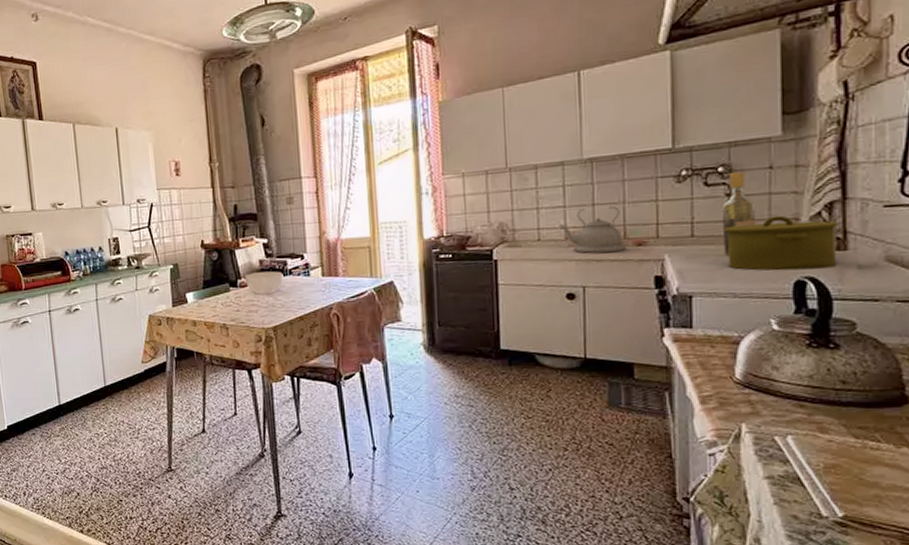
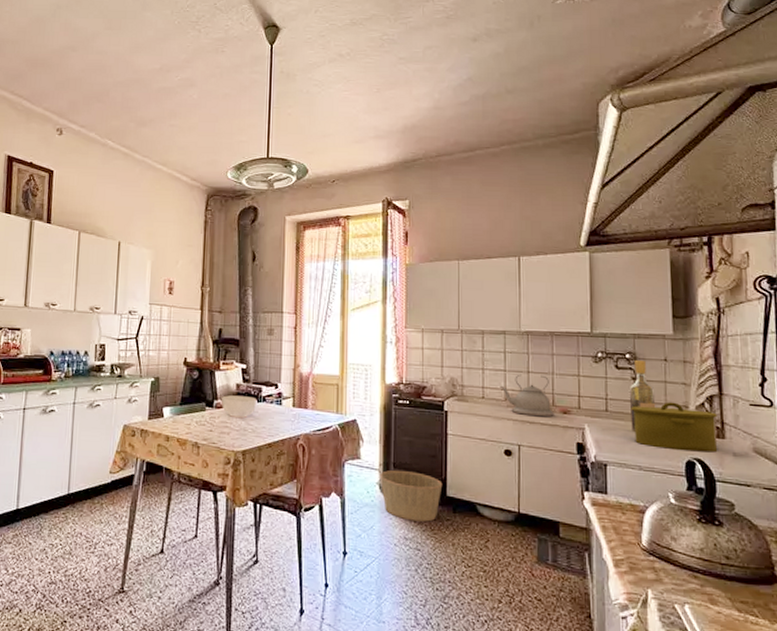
basket: none [423,328,496,378] -> present [379,470,443,522]

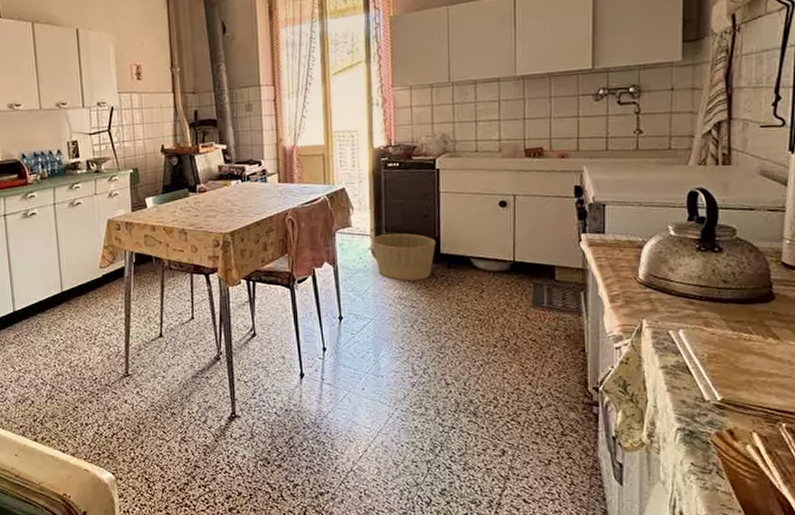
bowl: present [221,395,257,419] -> none [203,177,241,201]
kettle: present [500,374,554,417] -> none [494,120,551,165]
bottle: present [630,361,656,433] -> none [632,93,660,169]
cooking pot: present [631,402,718,453] -> none [633,133,725,183]

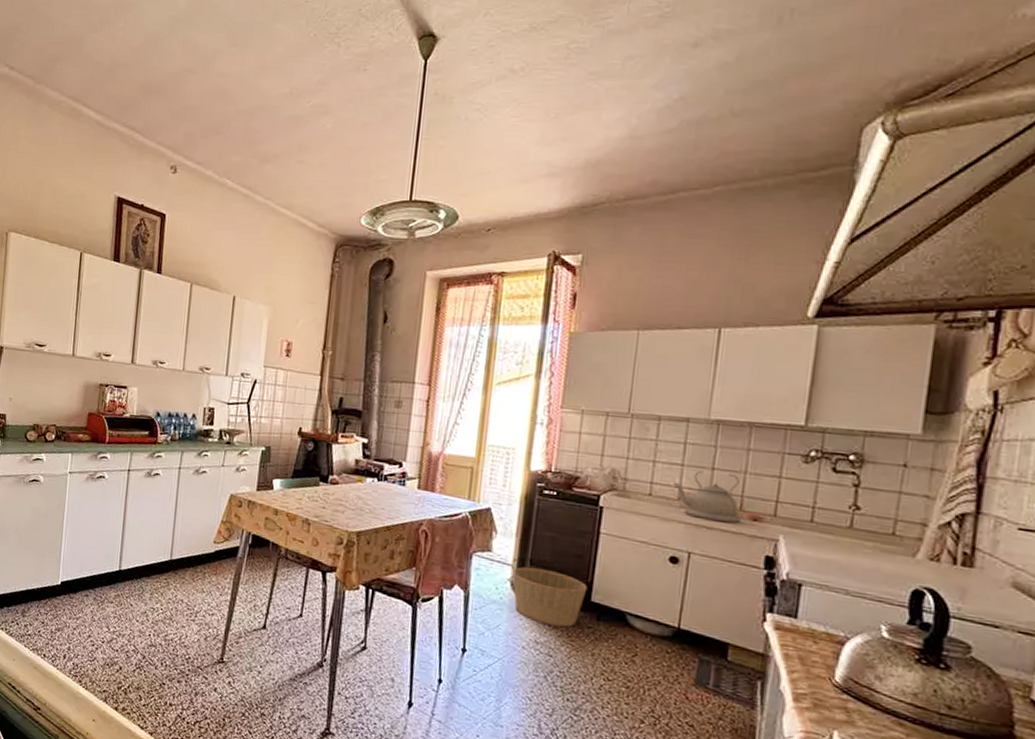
kettle: none [494,120,551,165] -> present [673,470,741,524]

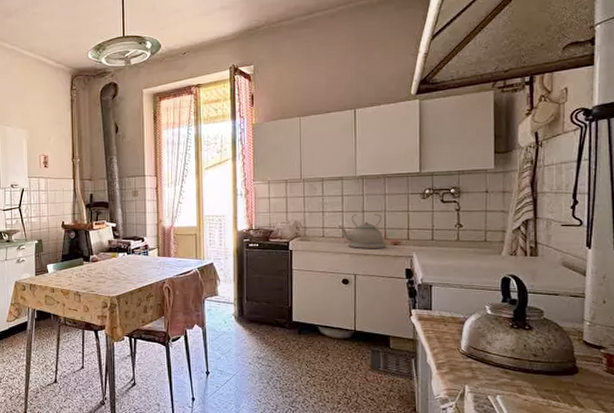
basket: present [512,567,588,628] -> none [235,302,289,343]

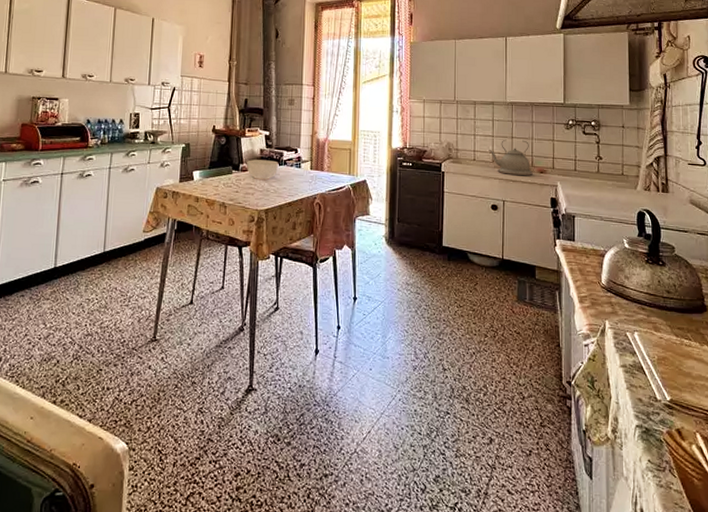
bowl: none [96,250,127,269] -> present [246,159,279,181]

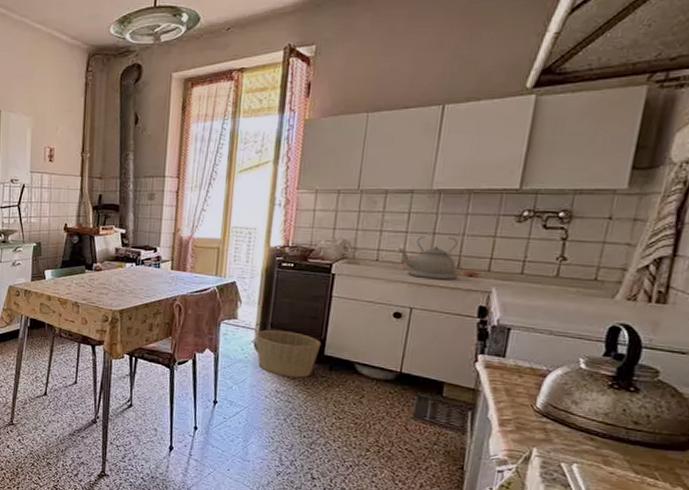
bowl: present [246,159,279,181] -> none [100,259,136,281]
basket: none [386,224,439,269] -> present [255,329,321,378]

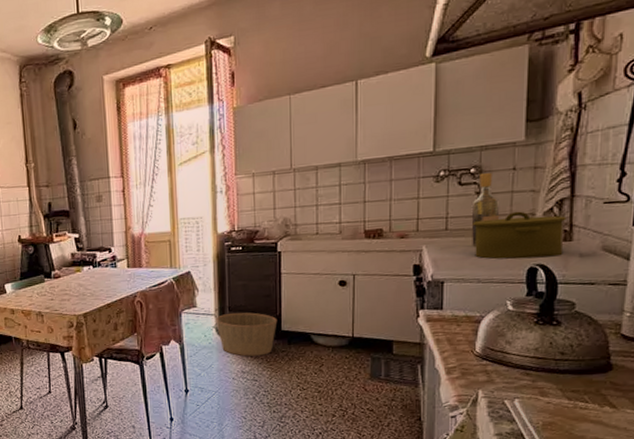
kettle: present [398,235,458,280] -> none [334,203,391,246]
bottle: none [548,219,589,297] -> present [472,173,500,248]
cooking pot: none [550,264,664,318] -> present [472,211,567,260]

